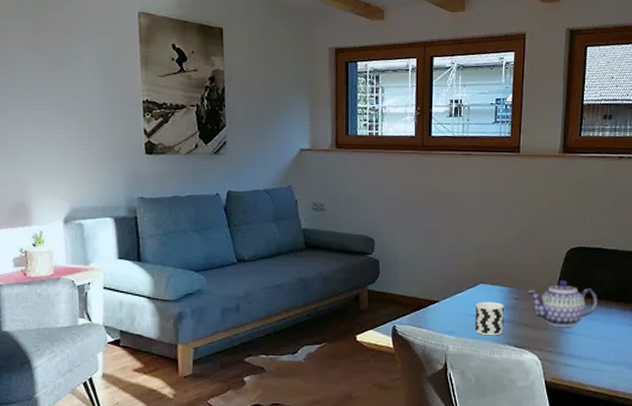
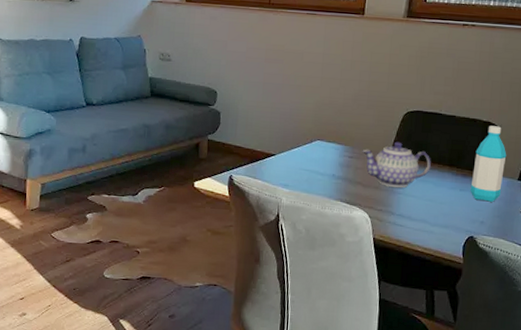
cup: present [475,301,504,336] -> none [308,157,338,192]

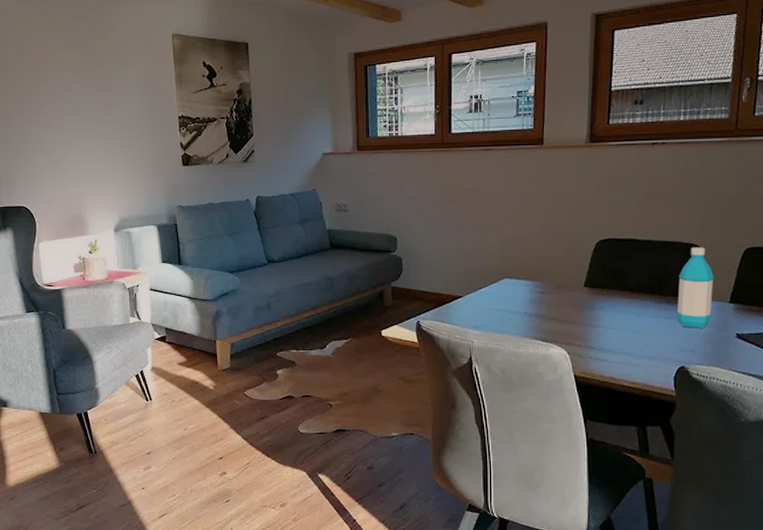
teapot: present [362,141,431,188] -> none [554,272,630,321]

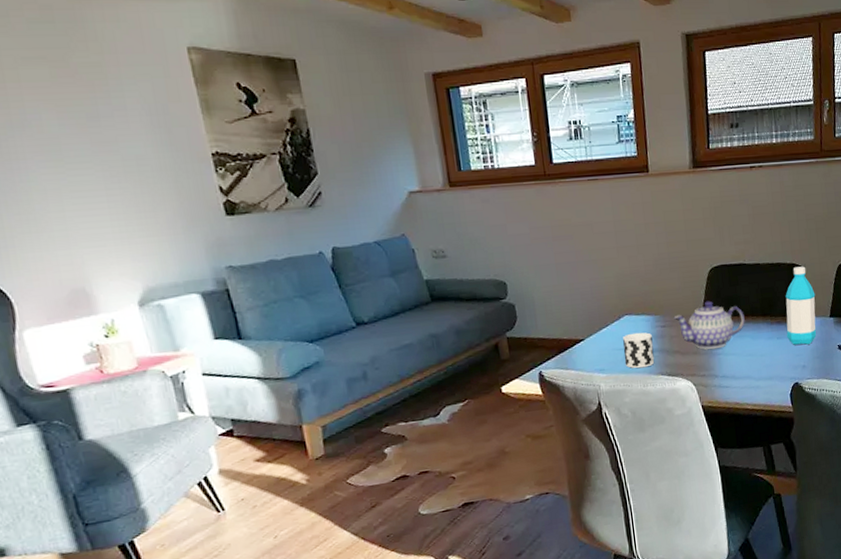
cup: none [499,296,530,330] -> present [623,332,655,369]
teapot: none [554,272,630,321] -> present [673,300,745,350]

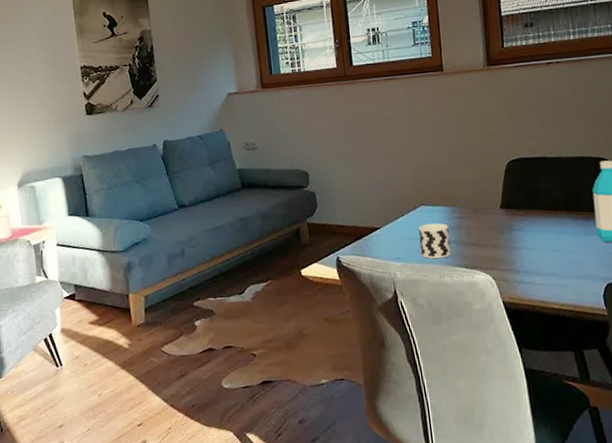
teapot: present [673,300,745,350] -> none [470,193,548,243]

